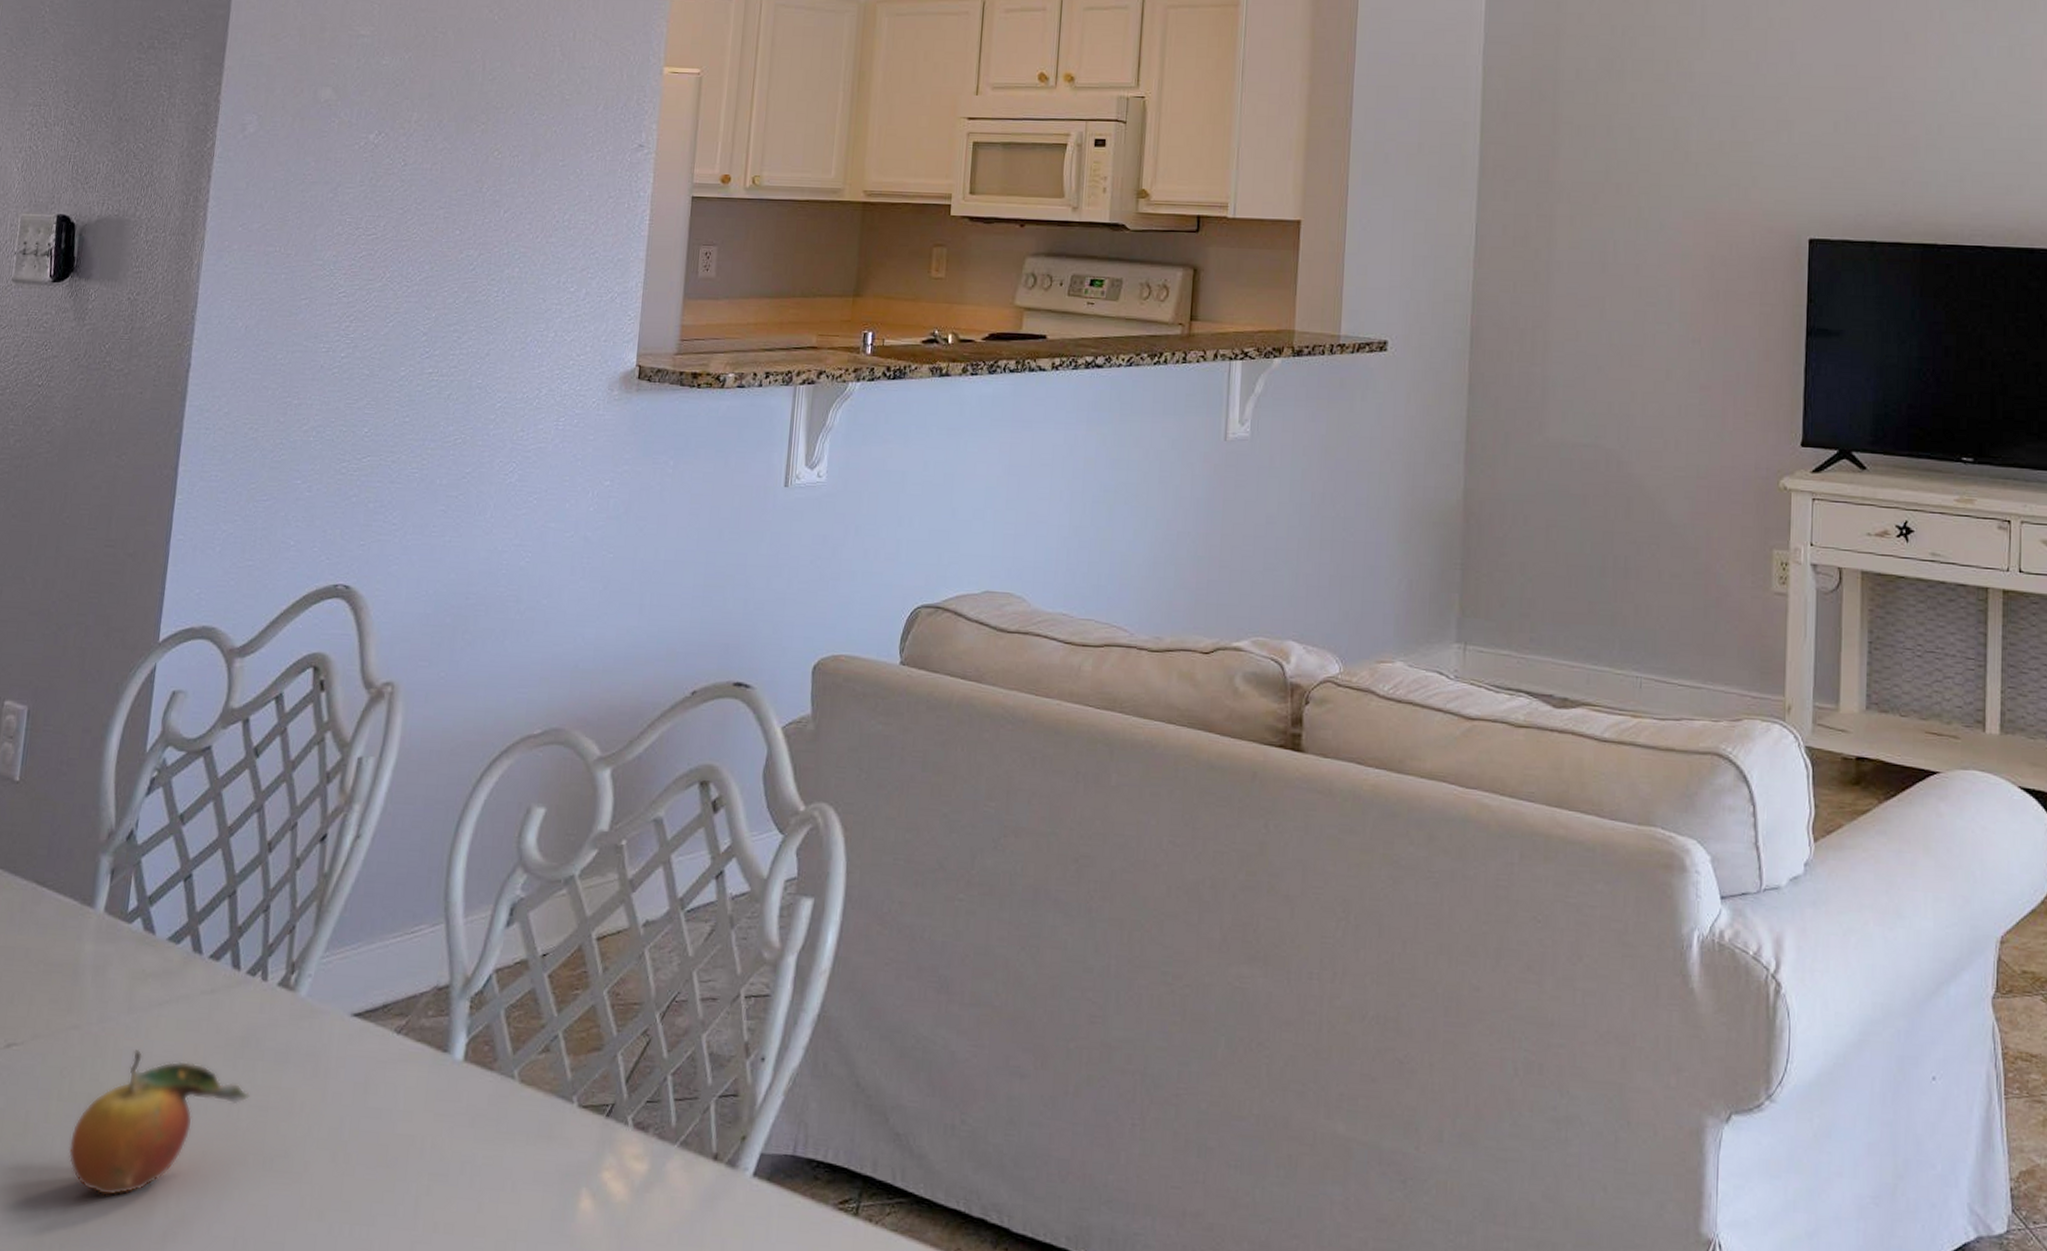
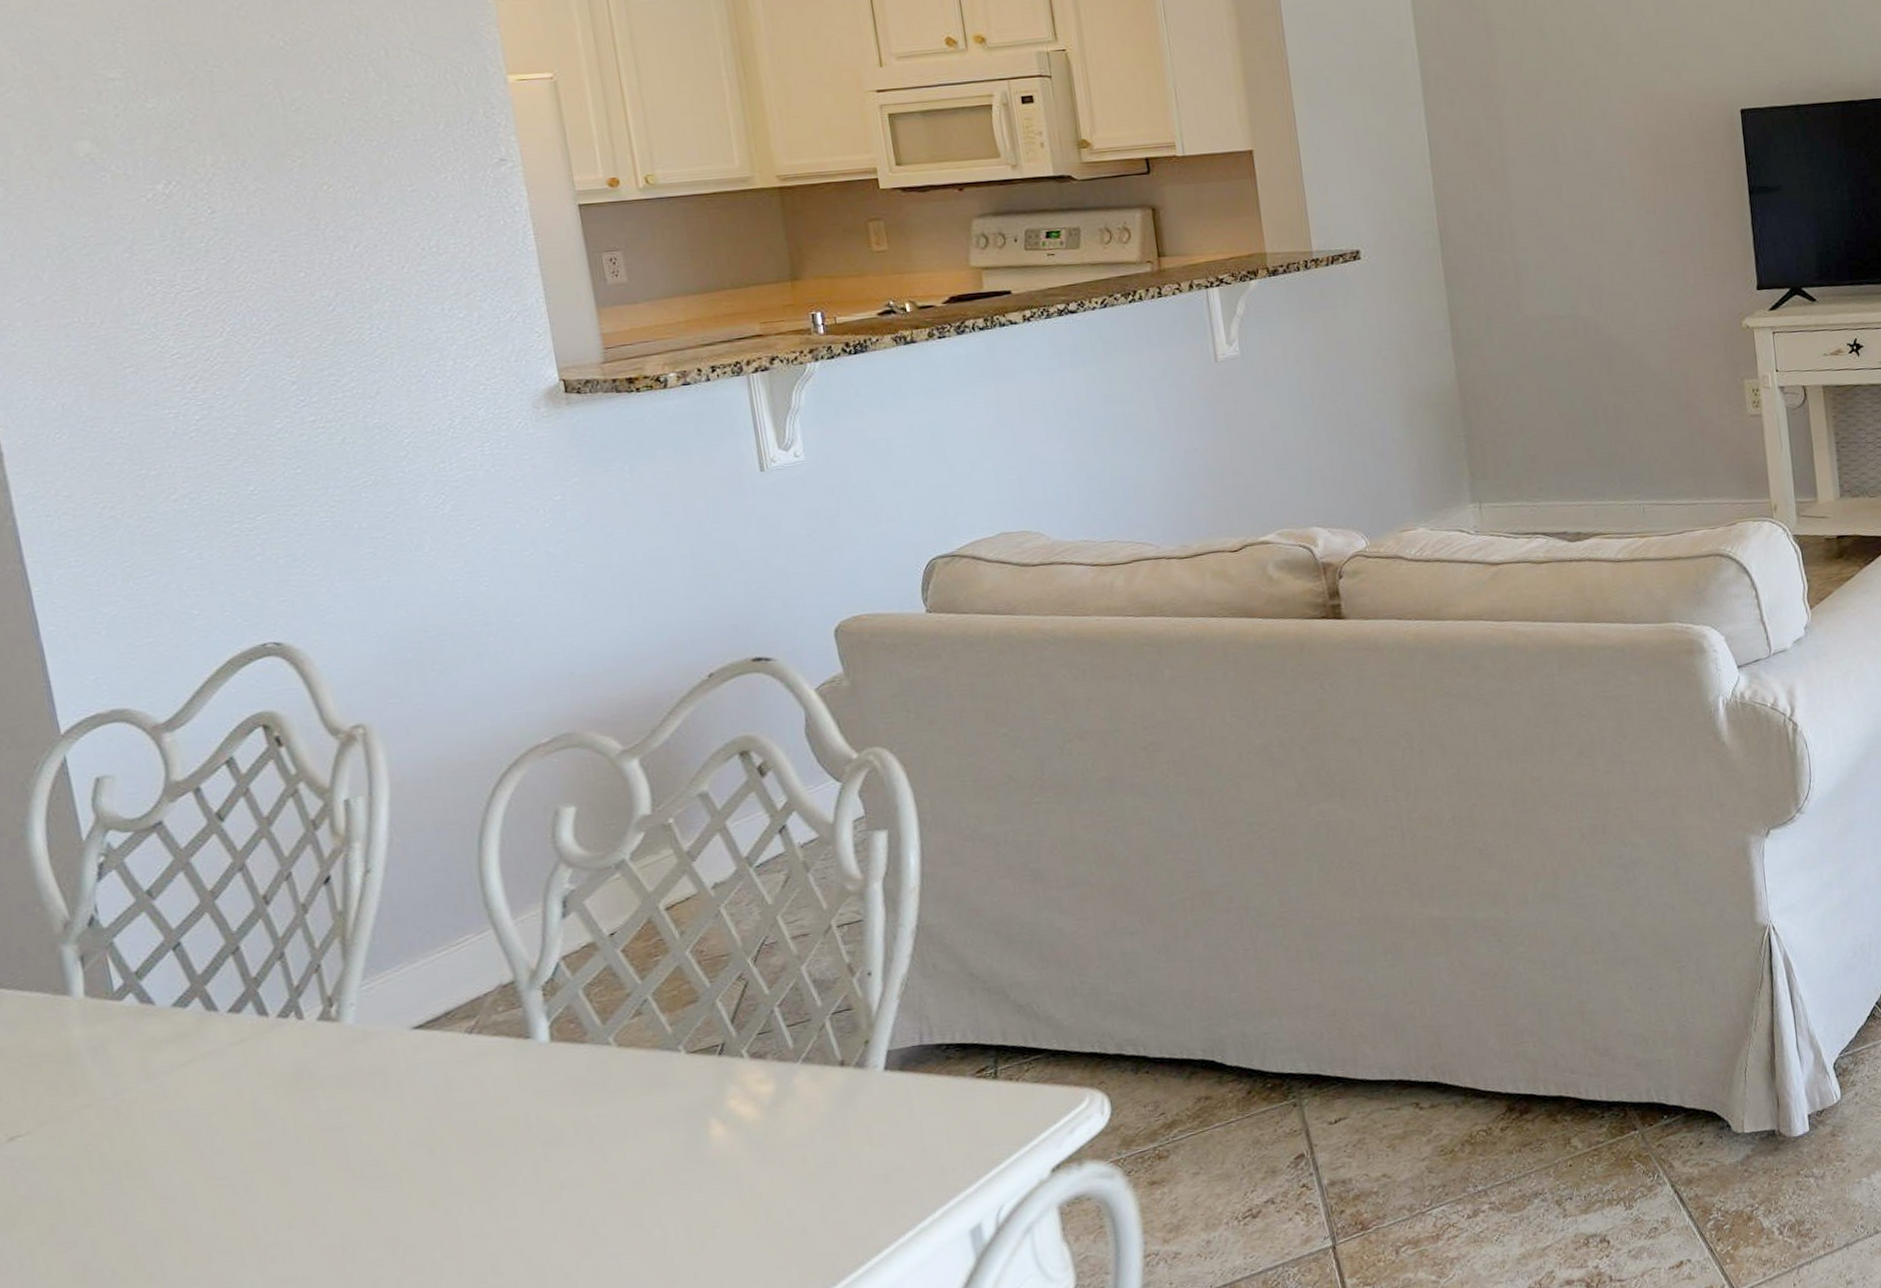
fruit: present [68,1050,250,1197] -> none [117,1107,318,1243]

